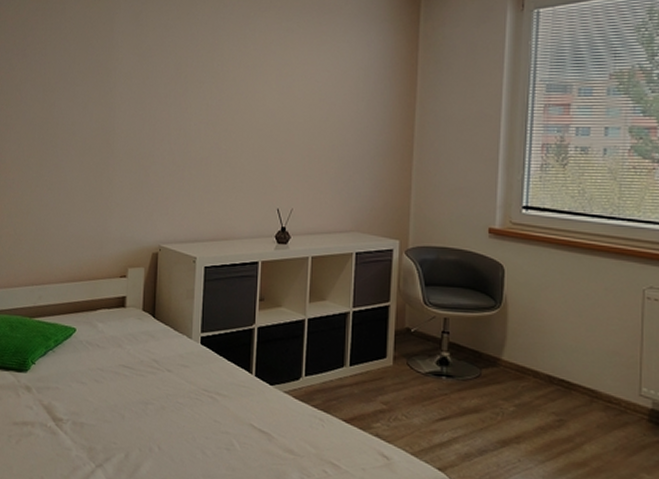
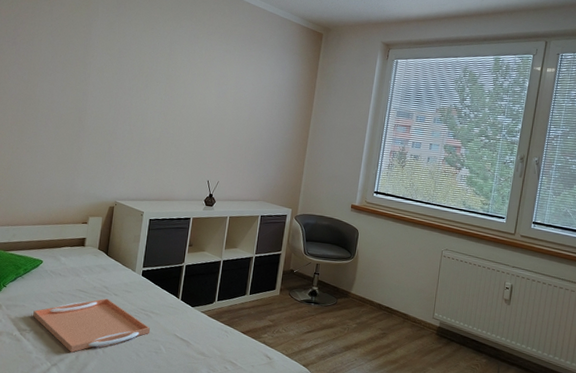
serving tray: none [69,376,218,449] -> present [33,298,151,353]

